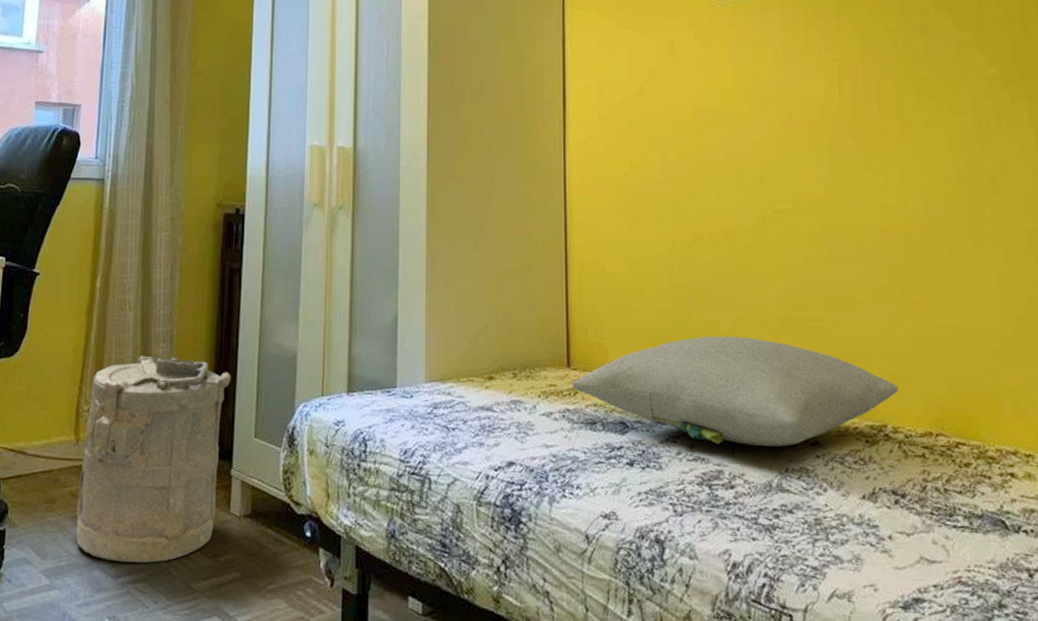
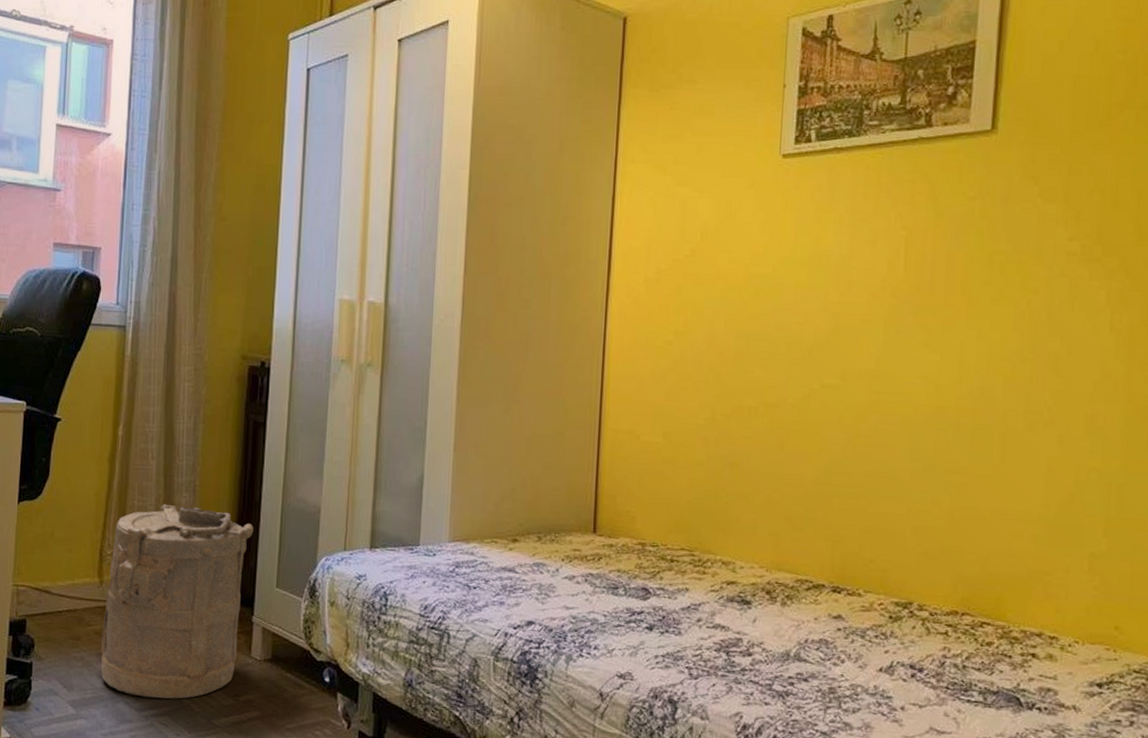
pillow: present [573,336,898,447] -> none [597,508,929,619]

